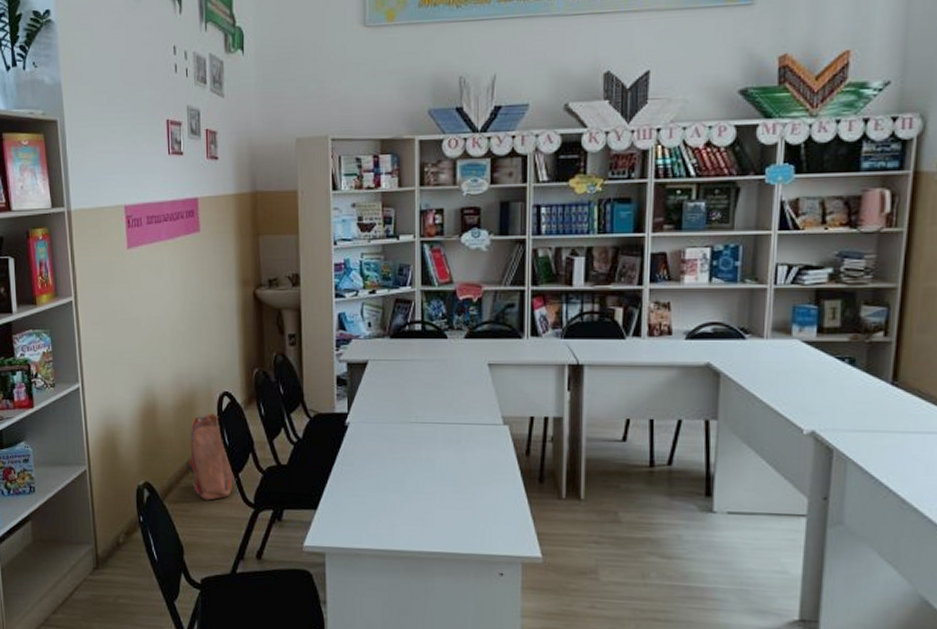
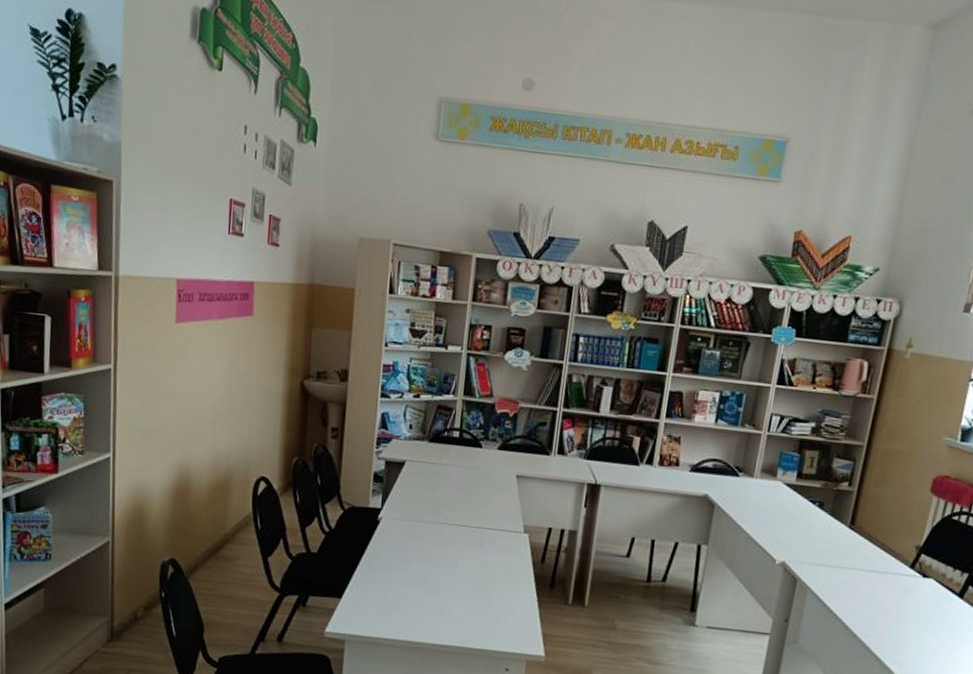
backpack: present [185,414,237,501] -> none [214,496,266,582]

